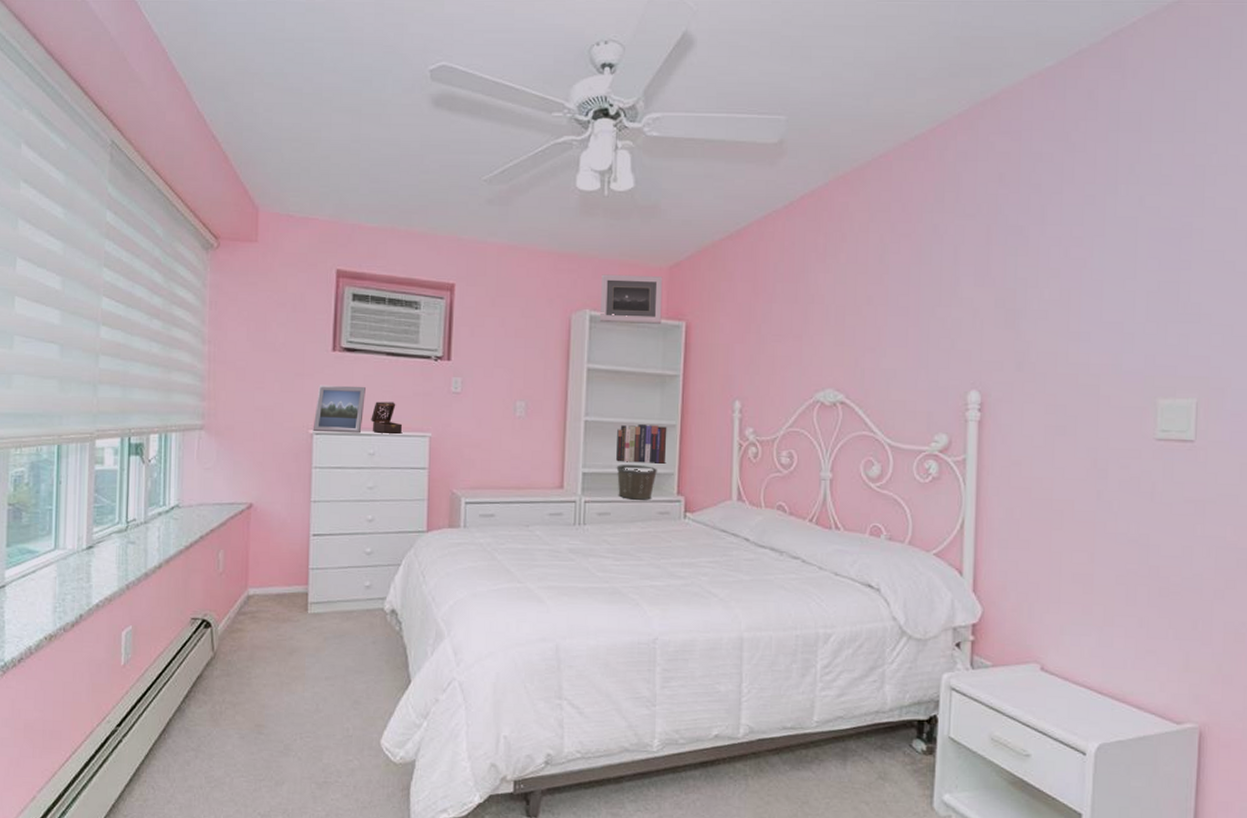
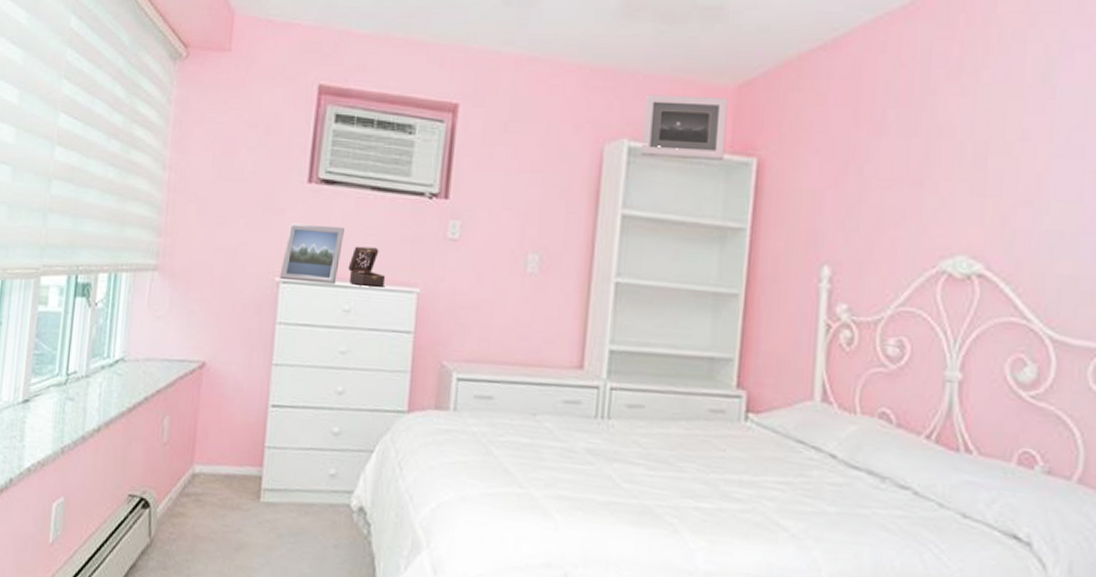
books: present [615,424,667,464] -> none [654,291,727,345]
basket: present [616,465,658,500] -> none [654,343,712,392]

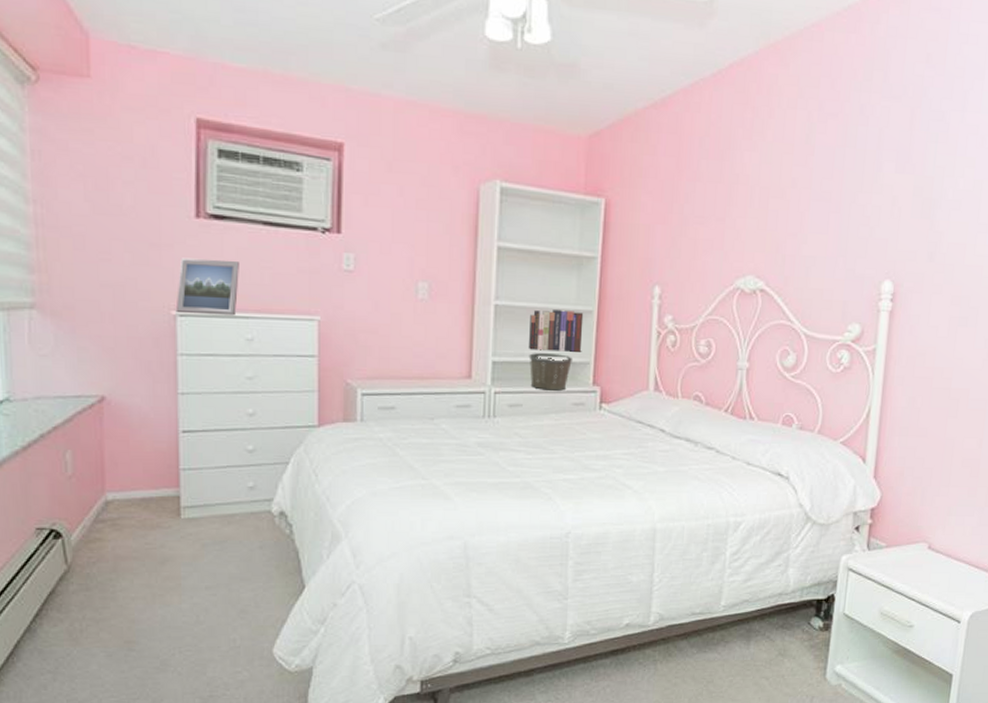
jewelry box: present [348,246,386,289] -> none [247,279,286,318]
picture frame: present [641,94,728,160] -> none [512,140,582,200]
books: none [654,291,727,345] -> present [528,310,584,352]
basket: none [654,343,712,392] -> present [529,353,574,391]

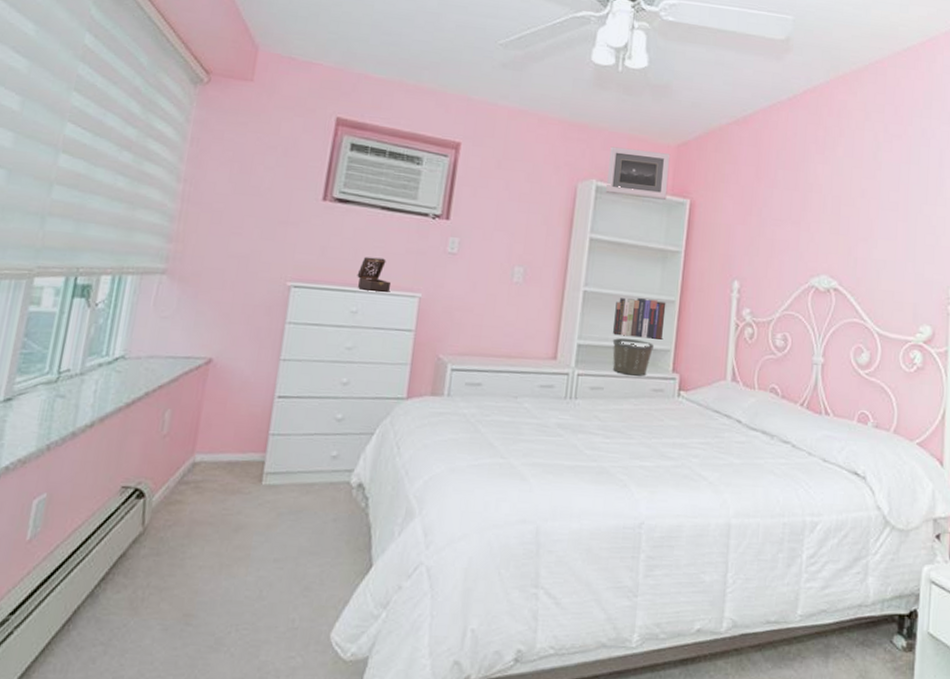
picture frame: present [175,257,239,316] -> none [291,235,355,289]
jewelry box: none [247,279,286,318] -> present [357,256,392,293]
picture frame: none [512,140,582,200] -> present [606,146,671,200]

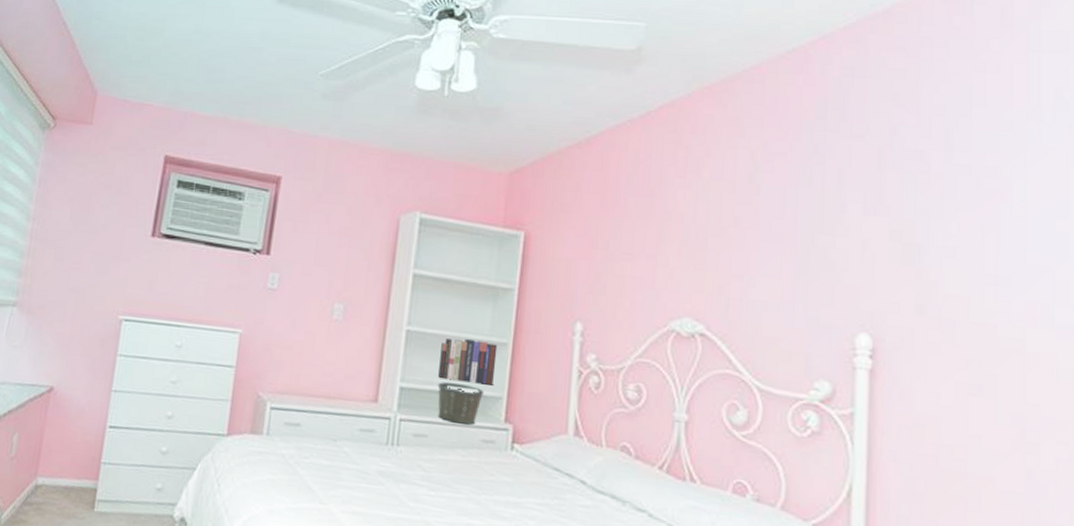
jewelry box: present [357,256,392,293] -> none [182,291,214,328]
picture frame: present [606,146,671,200] -> none [431,176,502,232]

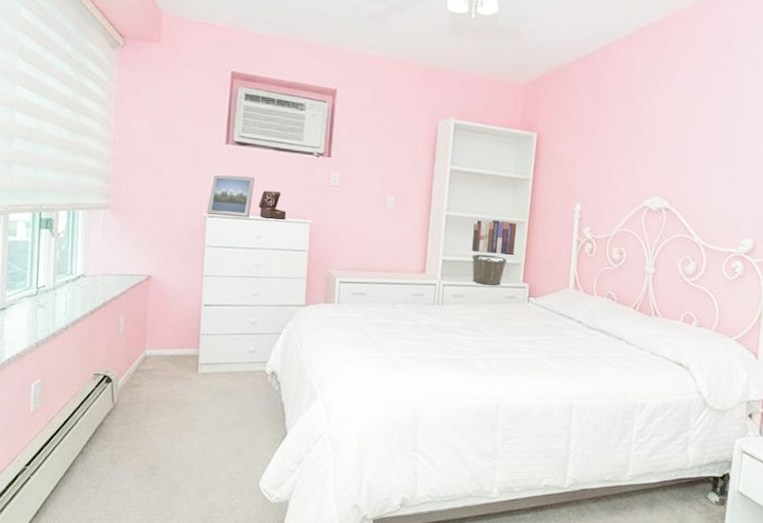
picture frame: none [122,270,180,324] -> present [206,173,255,218]
jewelry box: none [182,291,214,328] -> present [258,190,287,220]

